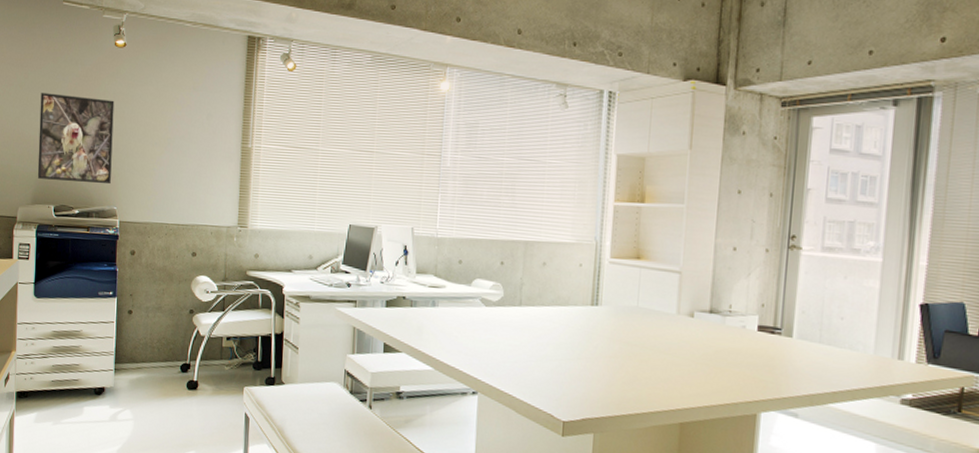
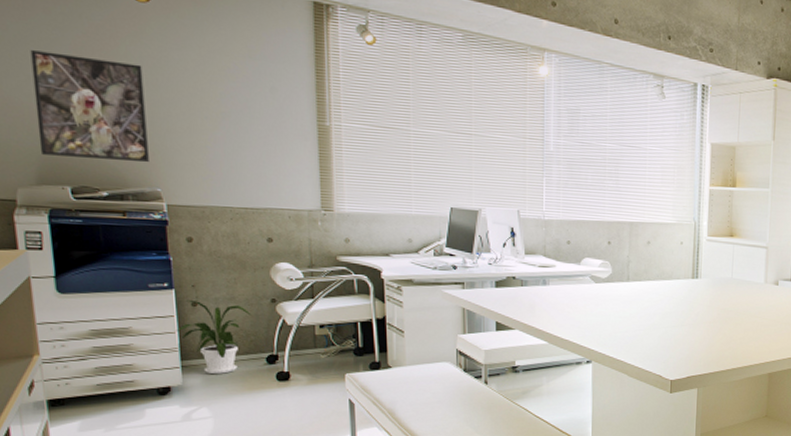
house plant: none [114,307,173,379] -> present [176,299,252,374]

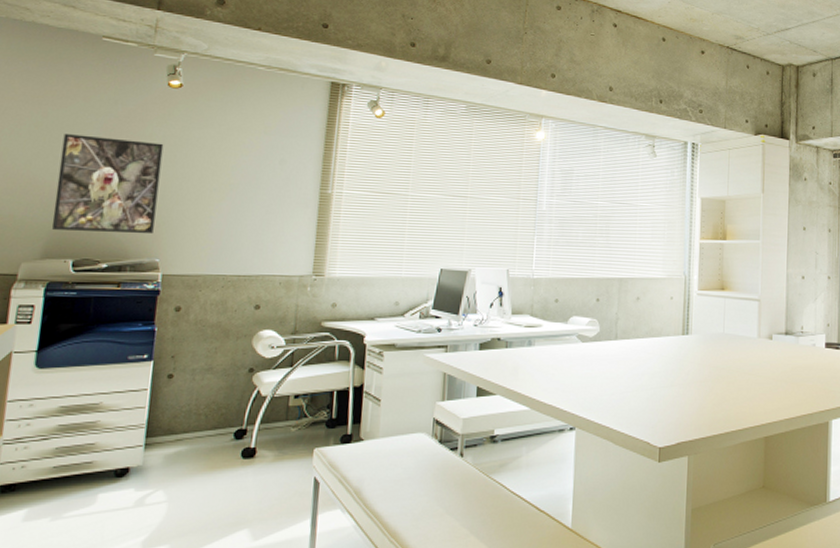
house plant: present [176,299,252,374] -> none [146,371,227,452]

